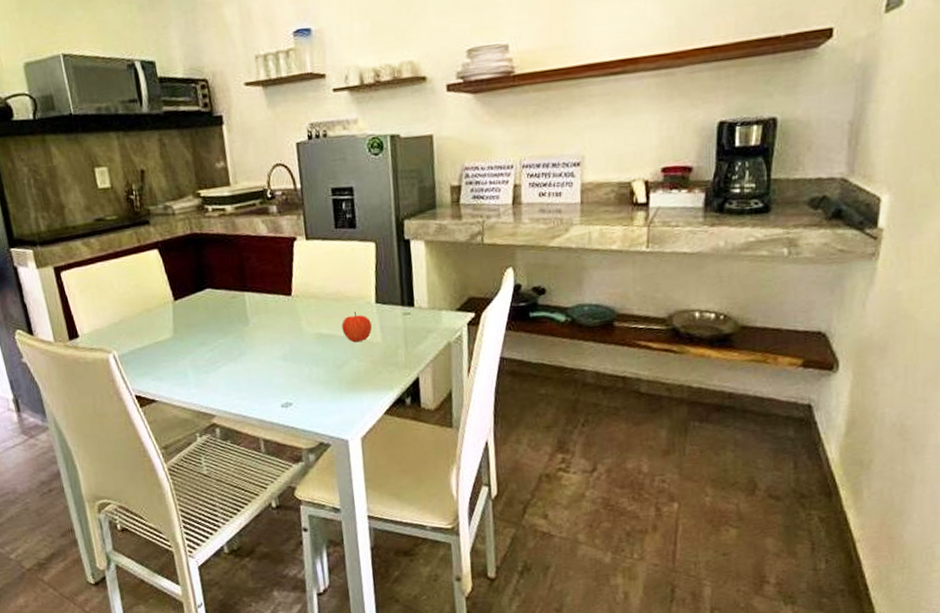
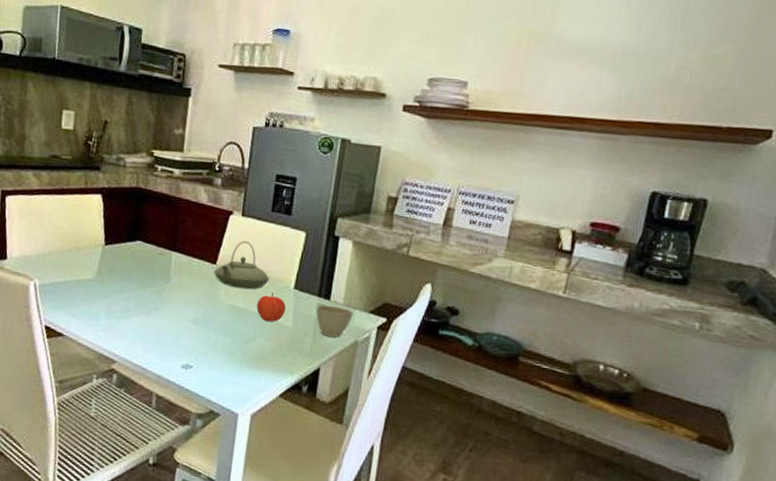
teapot: none [290,265,349,316] -> present [213,241,270,290]
cup: none [402,311,441,344] -> present [316,305,354,338]

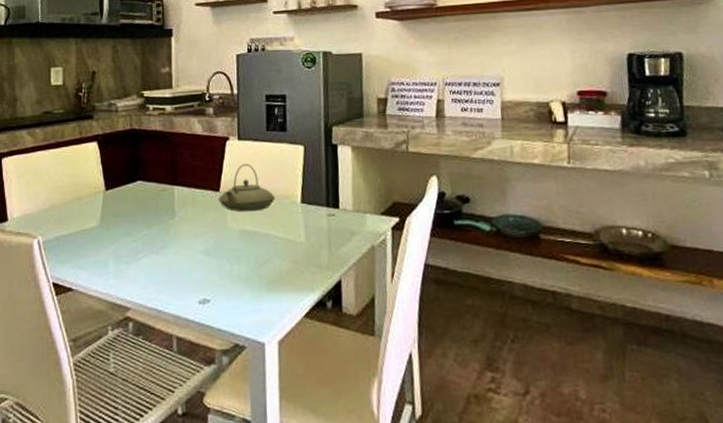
apple: present [256,292,286,322] -> none [266,210,296,240]
cup: present [316,305,354,338] -> none [326,213,365,246]

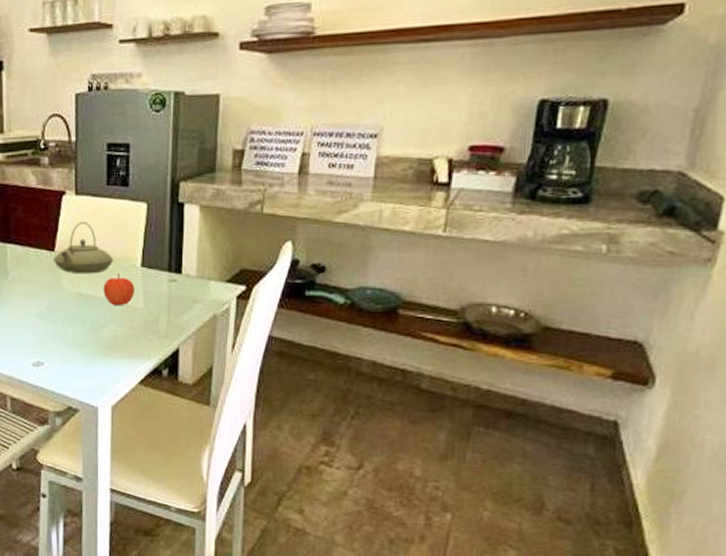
apple: none [266,210,296,240] -> present [103,273,134,305]

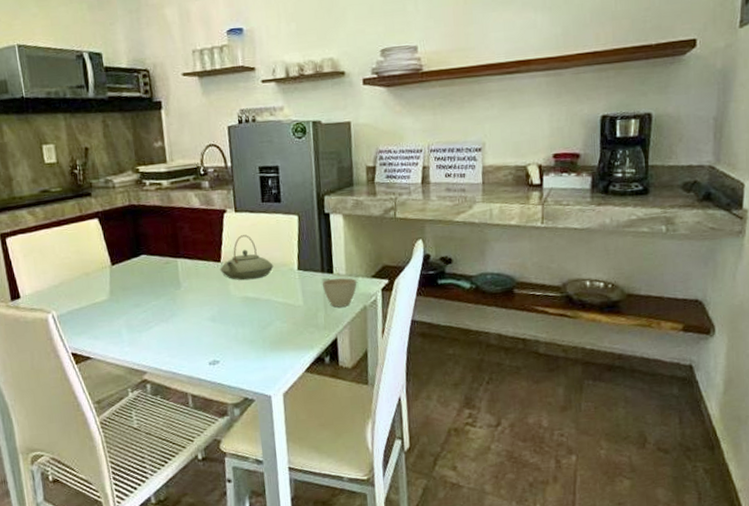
apple: present [103,273,134,305] -> none [266,277,294,305]
cup: none [167,279,209,314] -> present [322,277,357,308]

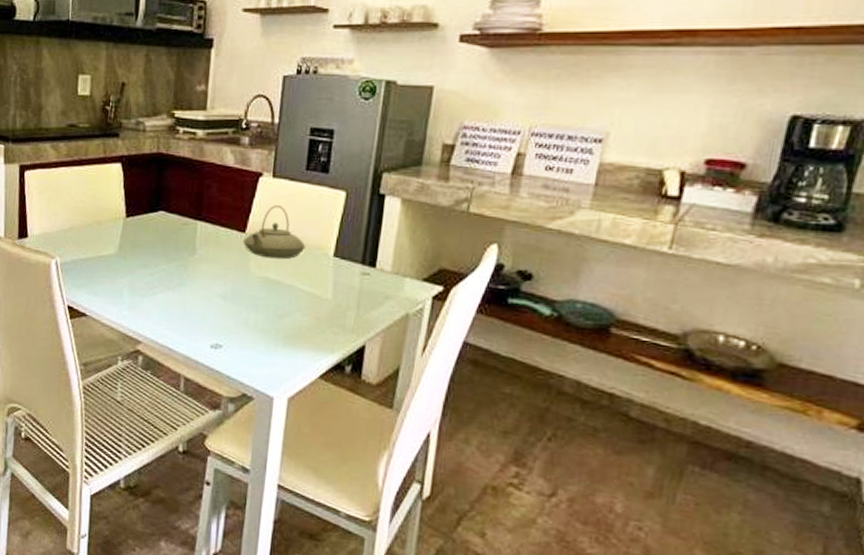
cup: present [322,277,357,308] -> none [359,273,404,310]

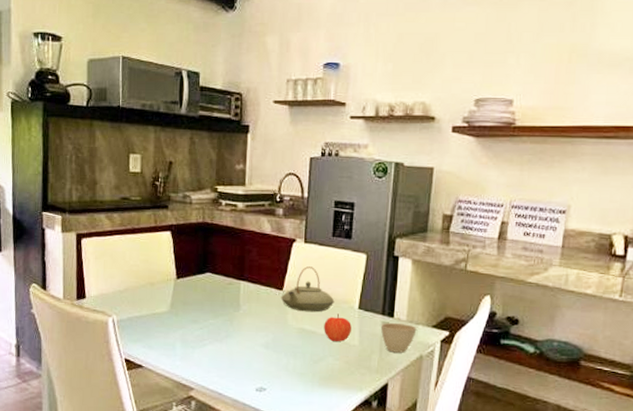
apple: none [291,261,325,294] -> present [324,314,352,341]
cup: none [359,273,404,310] -> present [380,322,417,353]

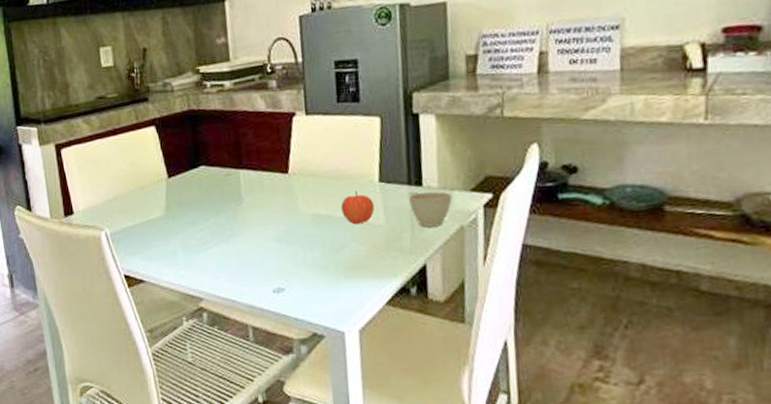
teapot: present [280,266,335,313] -> none [286,141,350,195]

